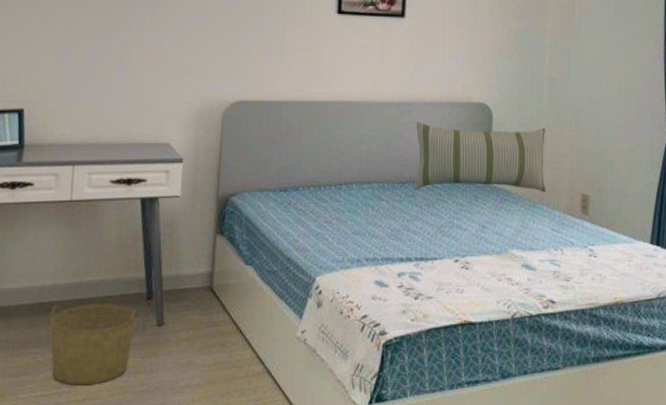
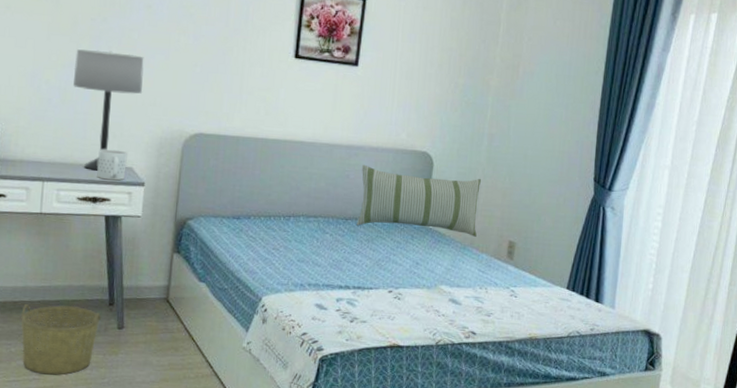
table lamp: none [105,20,179,150] -> present [73,49,144,171]
mug: none [131,125,164,159] -> present [97,149,128,181]

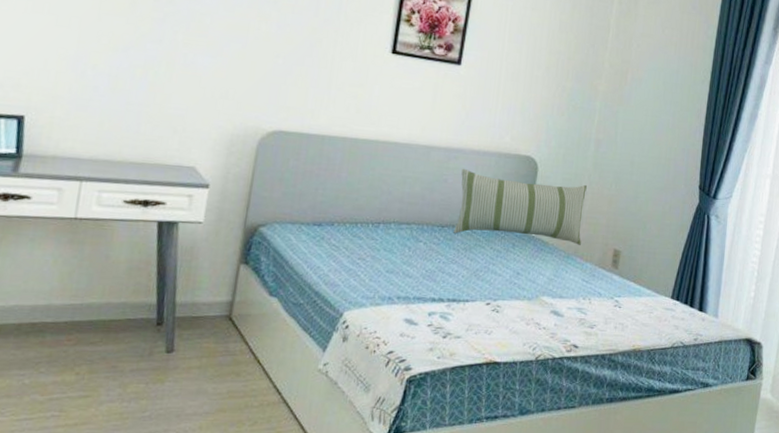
basket: present [21,304,101,375] -> none [38,326,145,410]
table lamp: present [73,49,144,171] -> none [127,32,217,170]
mug: present [97,149,128,181] -> none [150,145,190,182]

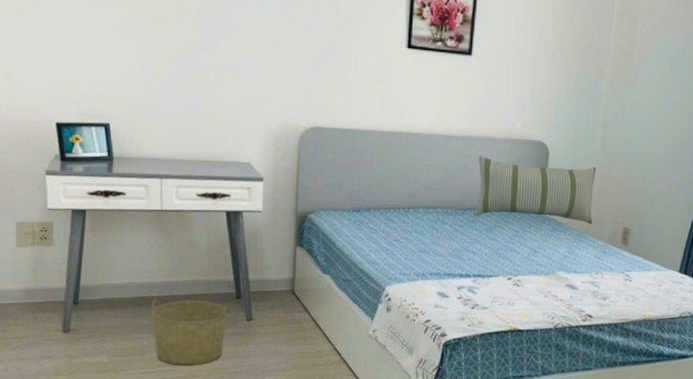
basket: none [38,326,145,410] -> present [151,299,229,366]

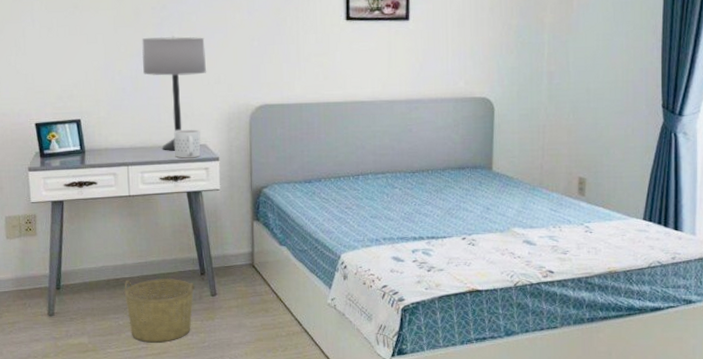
table lamp: none [183,42,255,167] -> present [142,36,207,151]
mug: none [215,144,244,176] -> present [174,129,201,158]
pillow: present [475,155,596,224] -> none [423,117,545,178]

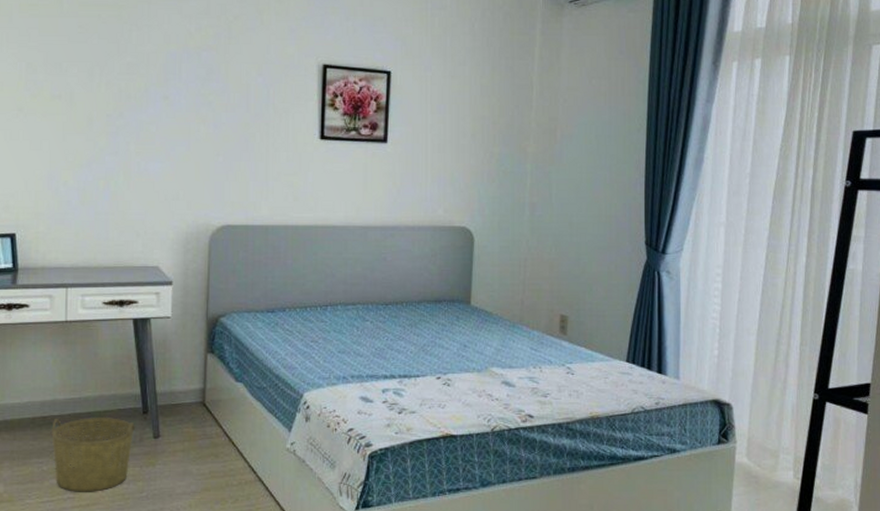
table lamp: present [142,36,207,151] -> none [92,146,165,272]
mug: present [174,129,201,158] -> none [122,249,153,281]

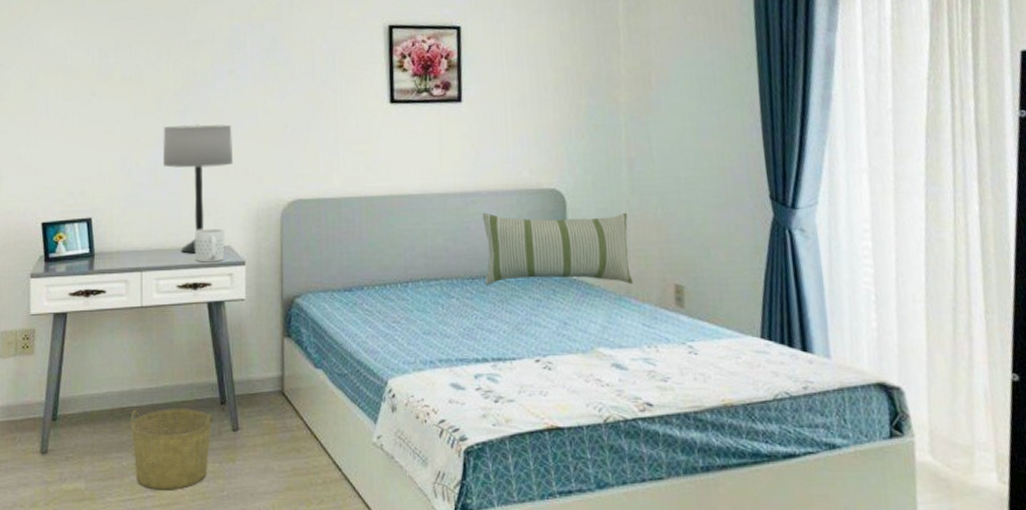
table lamp: none [92,146,165,272] -> present [162,123,234,254]
mug: none [122,249,153,281] -> present [195,228,225,263]
pillow: none [398,245,526,313] -> present [482,212,633,285]

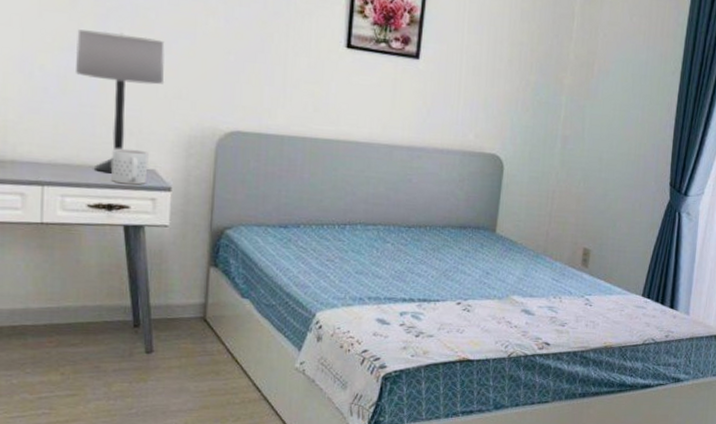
basket: present [130,407,213,490] -> none [23,328,124,408]
pillow: present [482,212,633,285] -> none [421,167,554,244]

